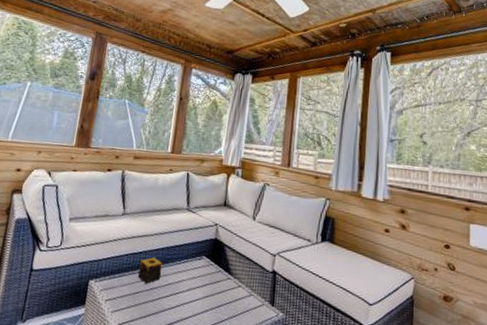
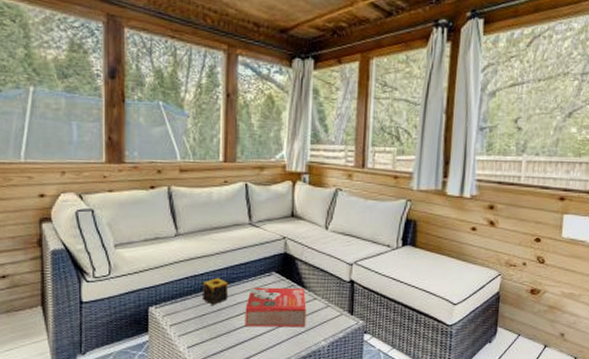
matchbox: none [173,269,232,315] -> present [245,287,307,328]

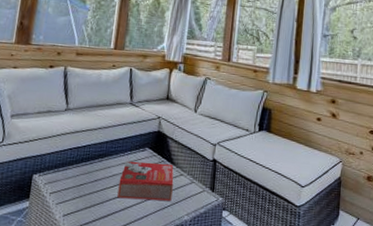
candle: present [203,278,229,305] -> none [82,150,106,176]

